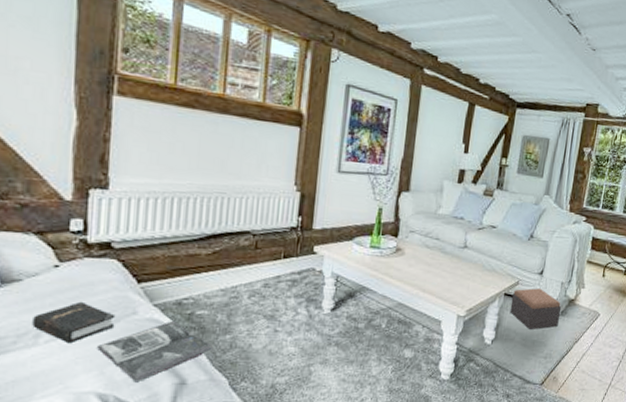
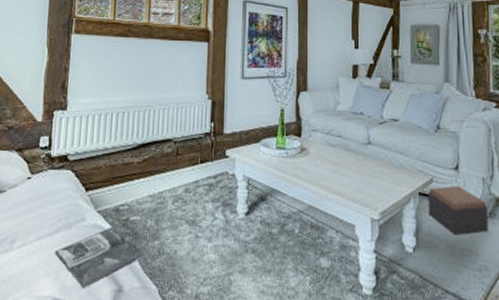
hardback book: present [32,301,116,344] -> none [10,209,69,249]

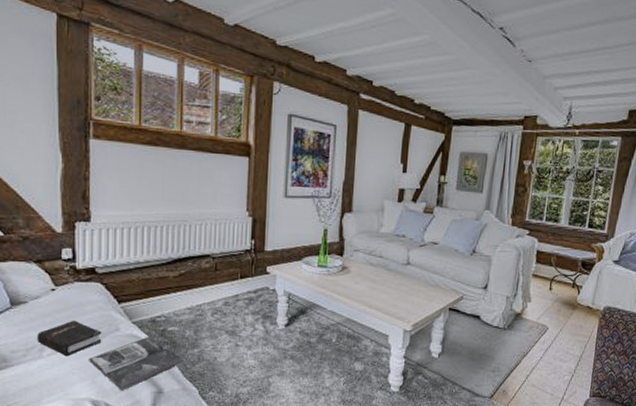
hardback book: none [10,209,69,249] -> present [37,320,102,357]
footstool: present [427,186,489,235] -> none [455,302,508,343]

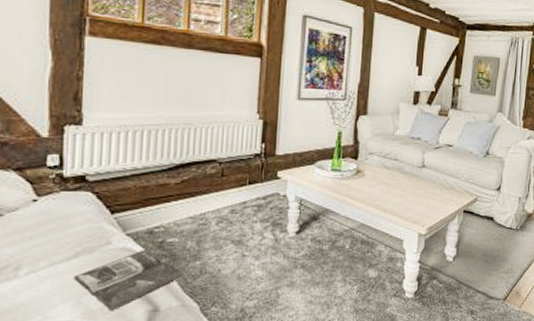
hardback book: present [37,320,102,357] -> none [13,233,91,275]

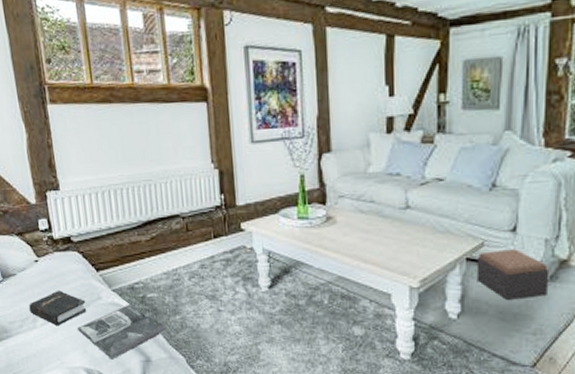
hardback book: none [13,233,91,275] -> present [29,290,87,326]
footstool: none [469,204,520,245] -> present [476,249,550,300]

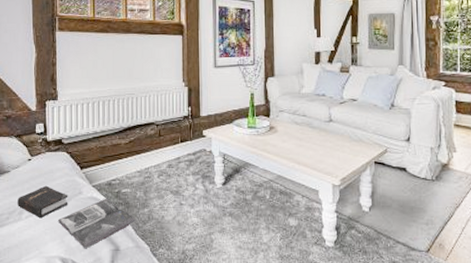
footstool: present [476,249,550,300] -> none [382,155,435,196]

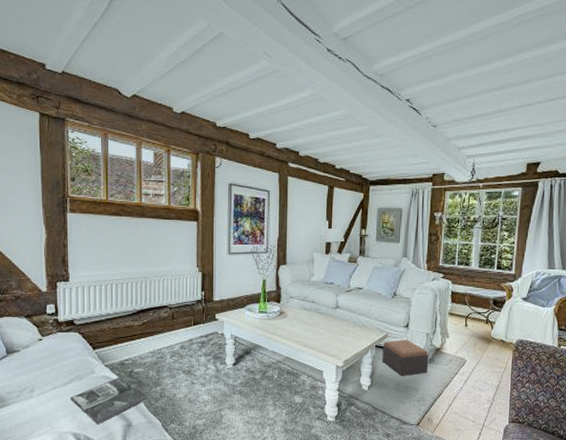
hardback book: present [18,185,68,218] -> none [28,364,81,396]
footstool: none [382,155,435,196] -> present [382,340,429,376]

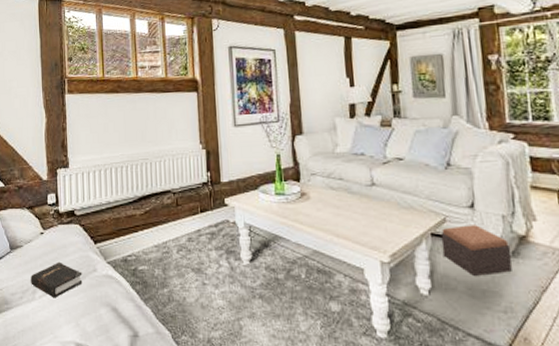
hardback book: none [28,364,81,396] -> present [31,261,83,298]
magazine: present [70,377,148,425] -> none [73,276,155,334]

